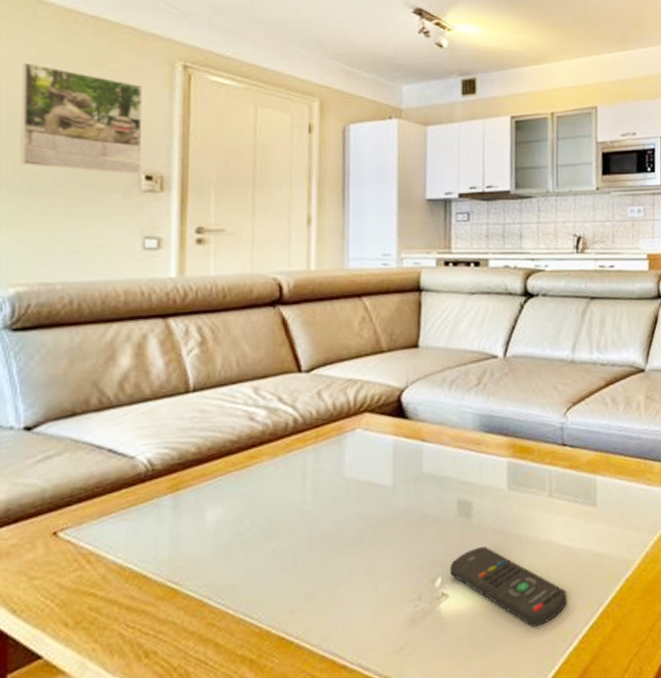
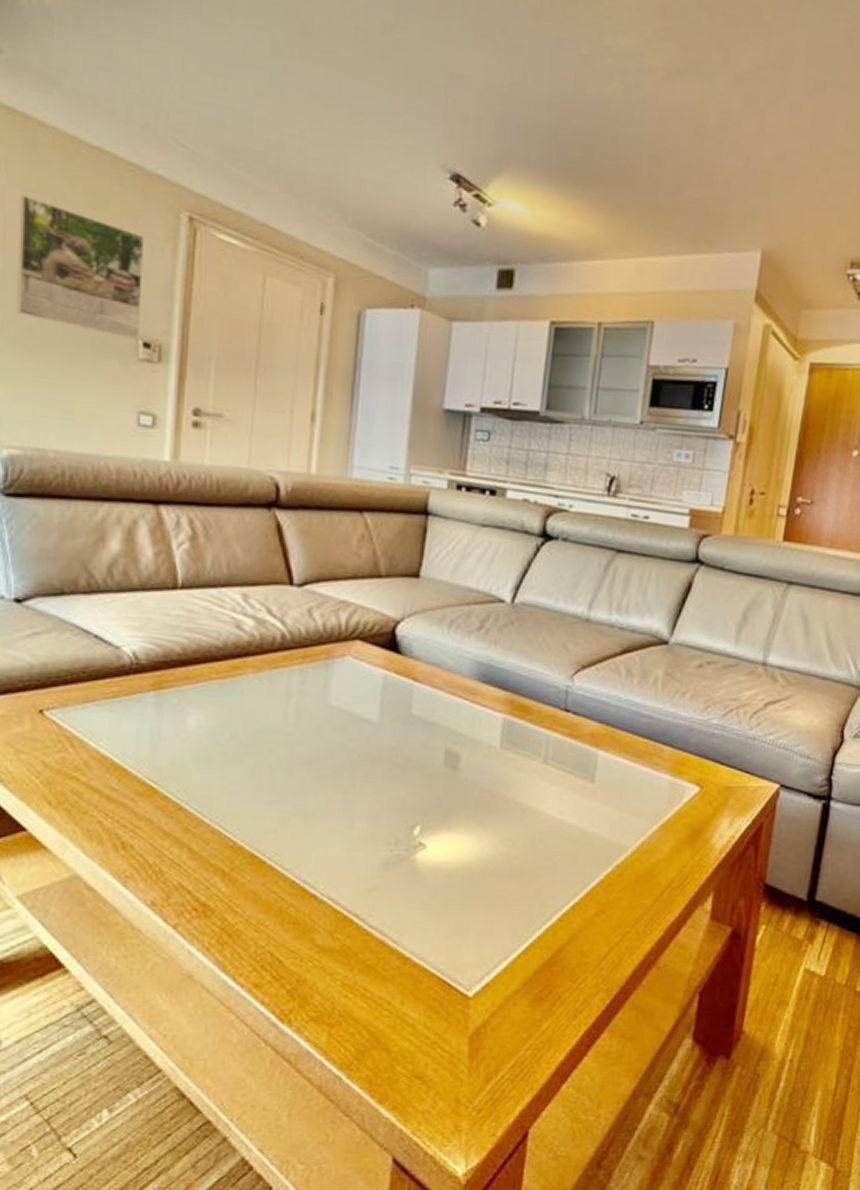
remote control: present [450,546,567,628] -> none [430,802,551,895]

